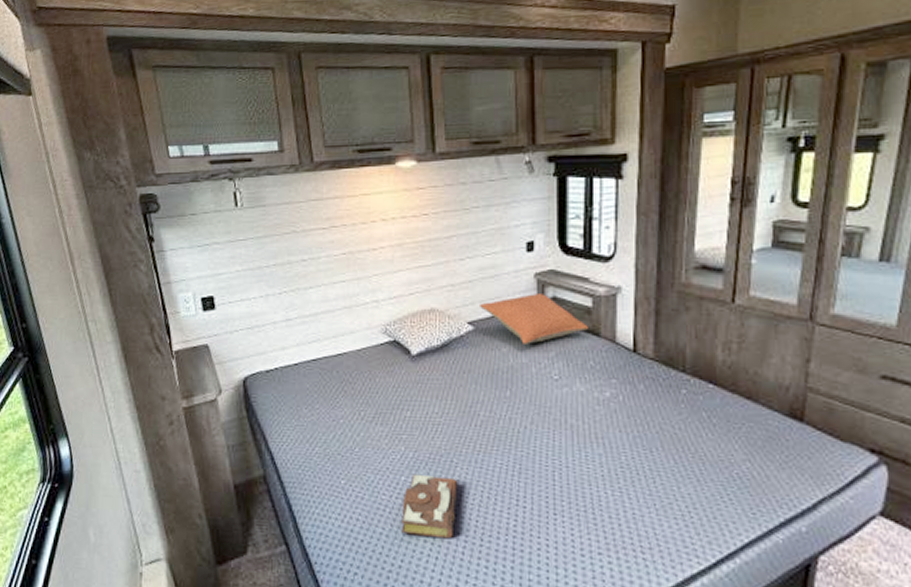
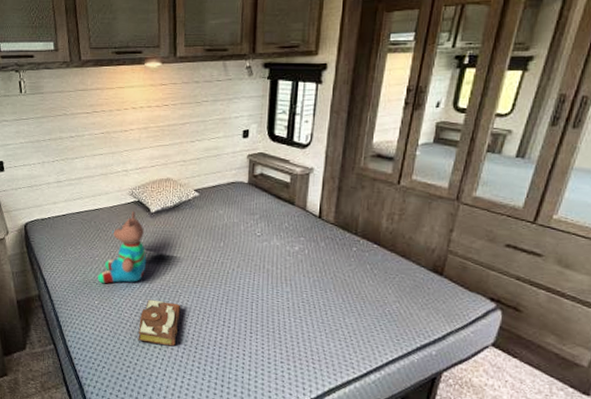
teddy bear: none [343,353,409,456] -> present [98,210,147,284]
pillow: present [480,292,590,344] -> none [204,169,287,209]

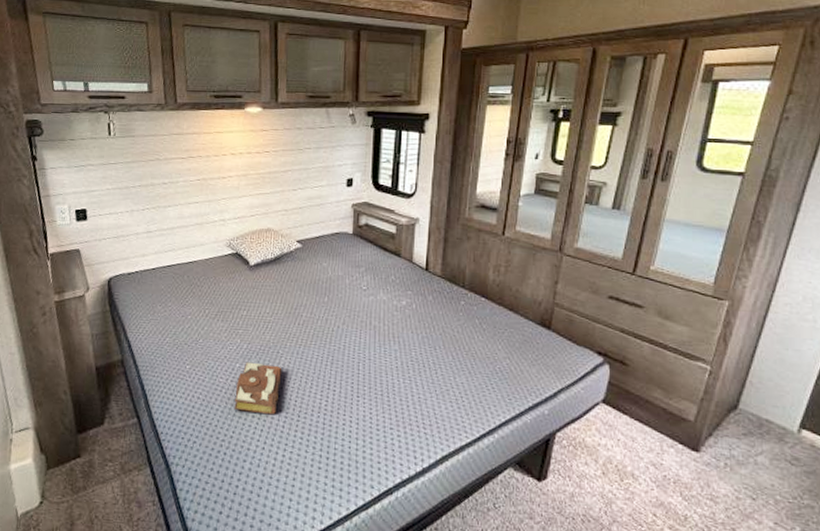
teddy bear: present [98,210,147,284] -> none [190,263,245,346]

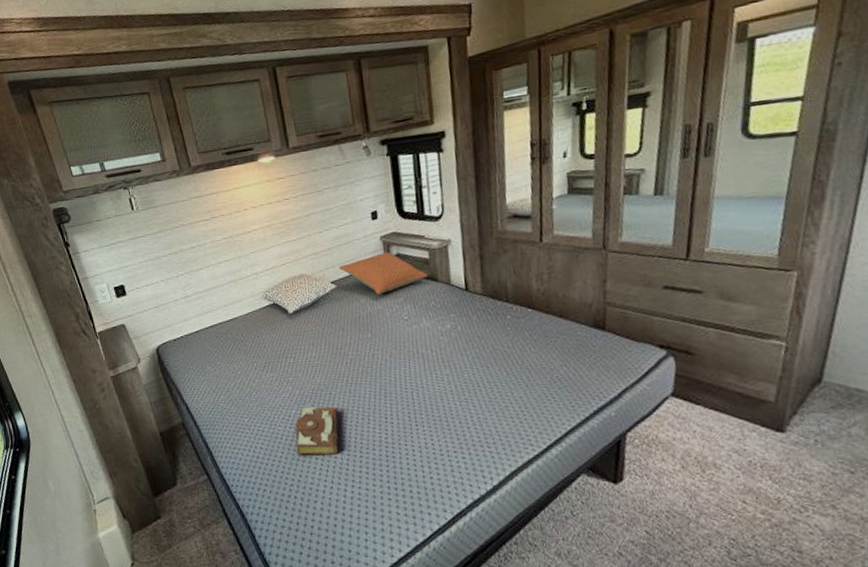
pillow: none [307,219,393,261] -> present [339,251,429,295]

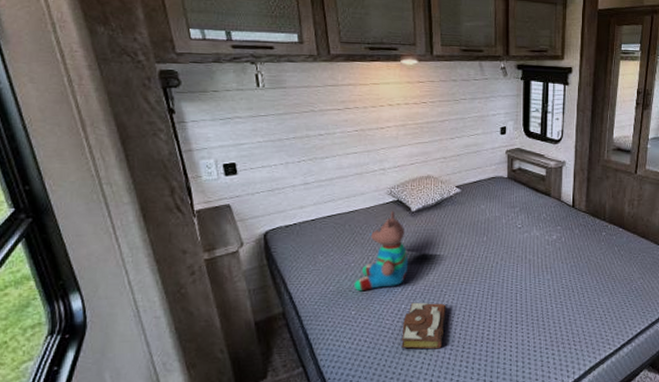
teddy bear: none [243,314,294,399] -> present [354,210,409,292]
pillow: present [339,251,429,295] -> none [465,164,544,202]

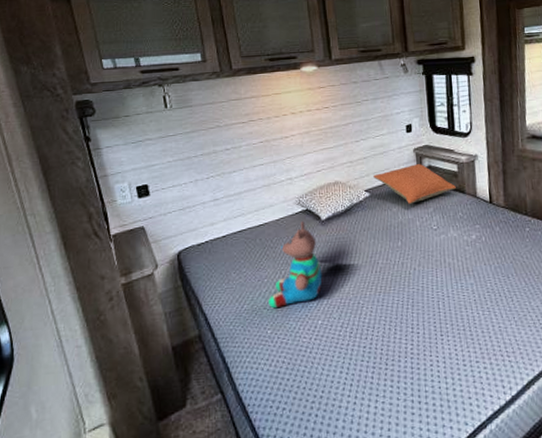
book: present [401,302,447,349] -> none [320,316,365,369]
pillow: none [465,164,544,202] -> present [373,163,457,204]

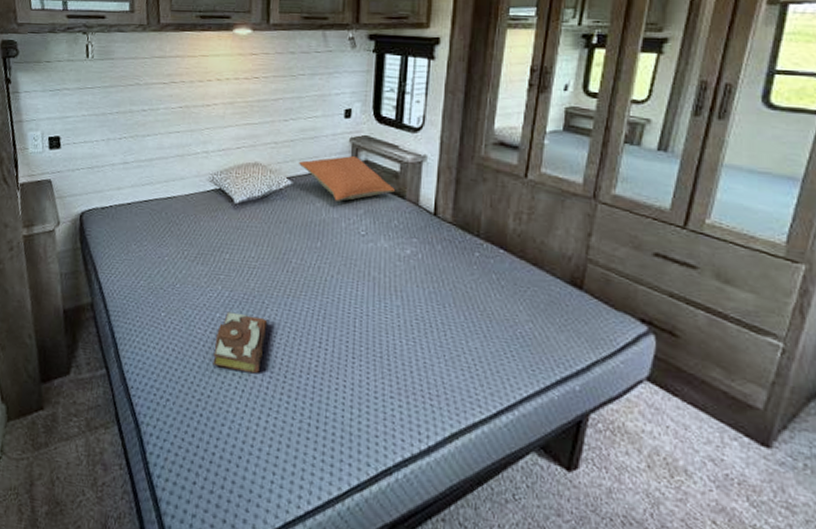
teddy bear: present [268,220,323,309] -> none [166,200,228,291]
book: none [320,316,365,369] -> present [213,311,268,374]

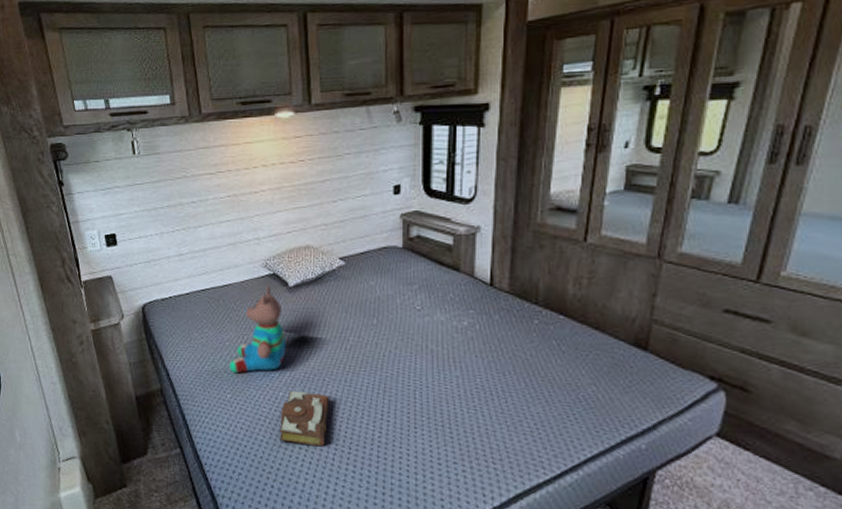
teddy bear: none [166,200,228,291] -> present [229,285,287,374]
pillow: present [299,155,396,201] -> none [350,231,450,278]

